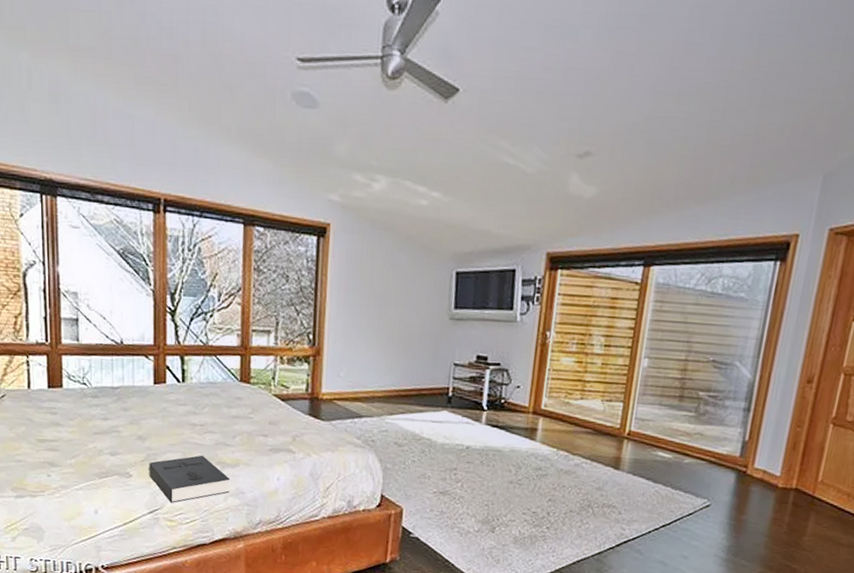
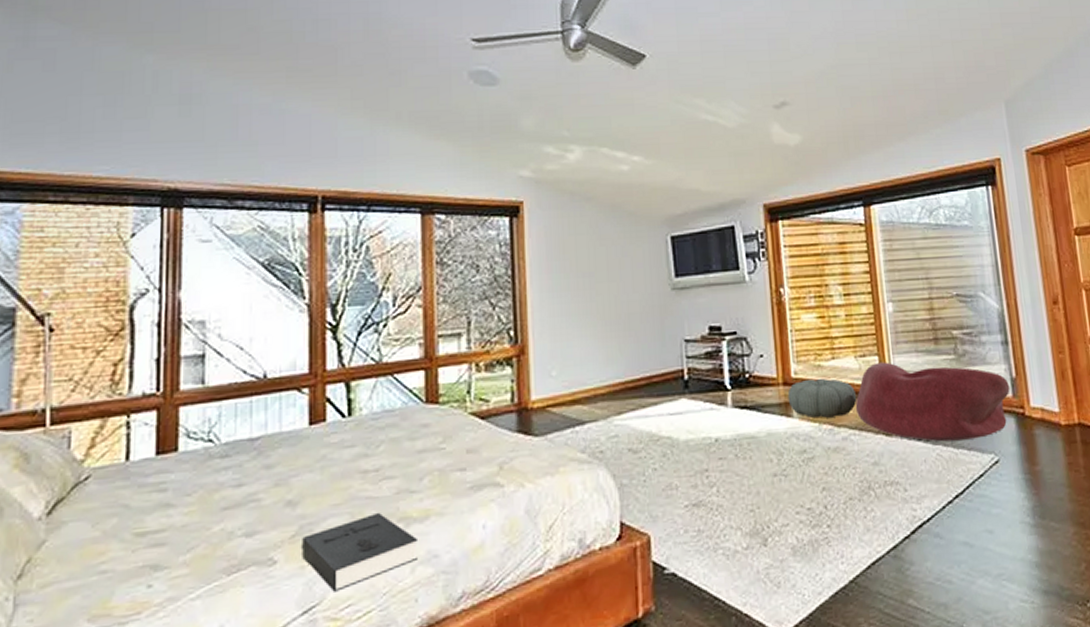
pouf: none [534,412,596,447] -> present [787,378,857,418]
bean bag chair: none [592,408,740,485] -> present [855,362,1010,442]

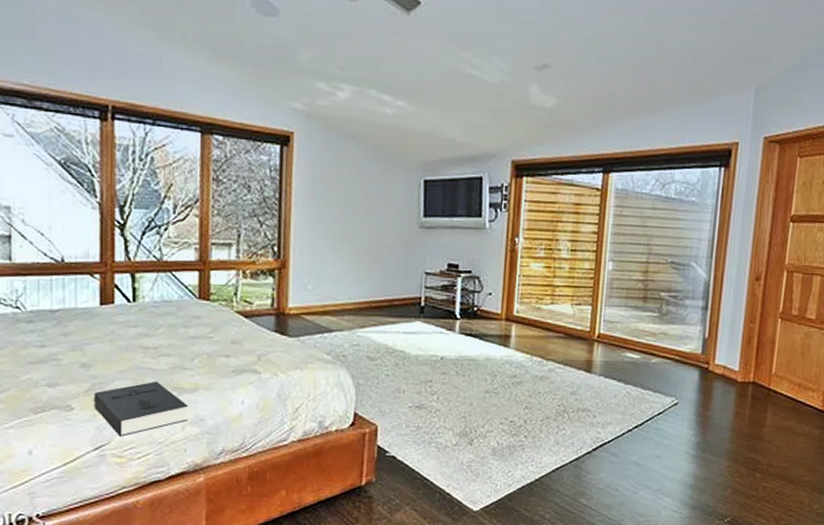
pouf: present [787,378,857,418] -> none [507,318,567,352]
bean bag chair: present [855,362,1010,442] -> none [564,311,701,384]

